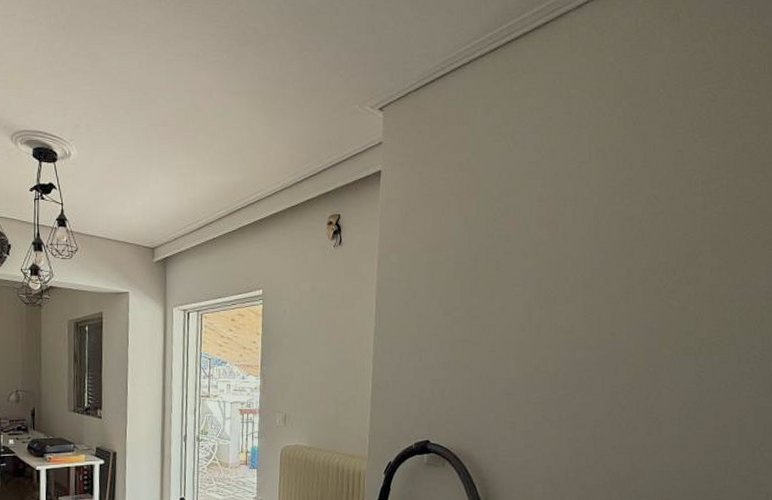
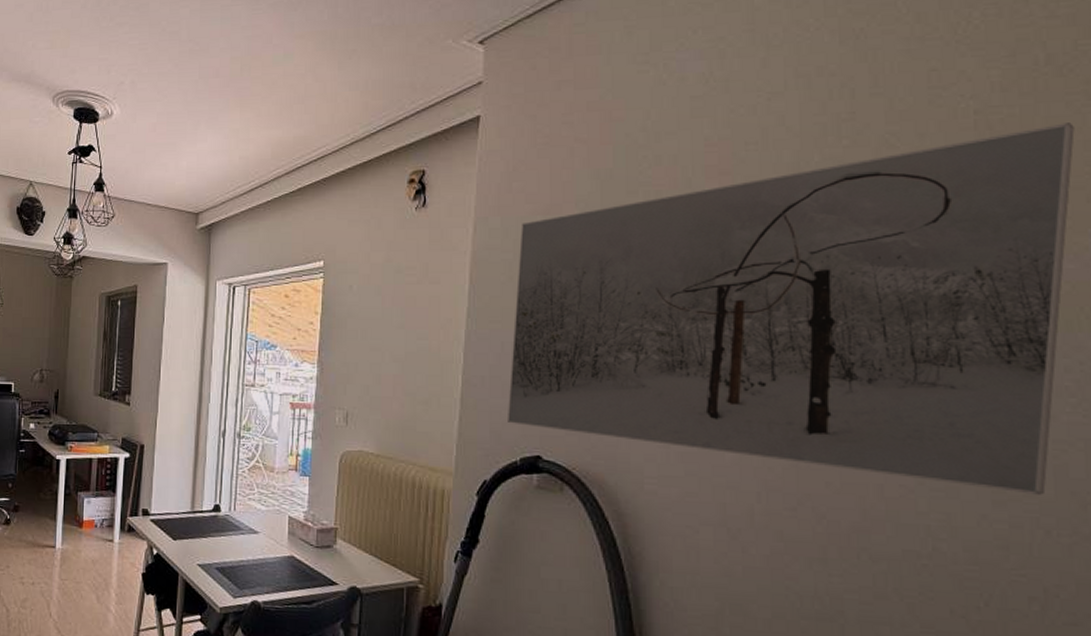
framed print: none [405,192,756,446] -> present [508,122,1075,495]

